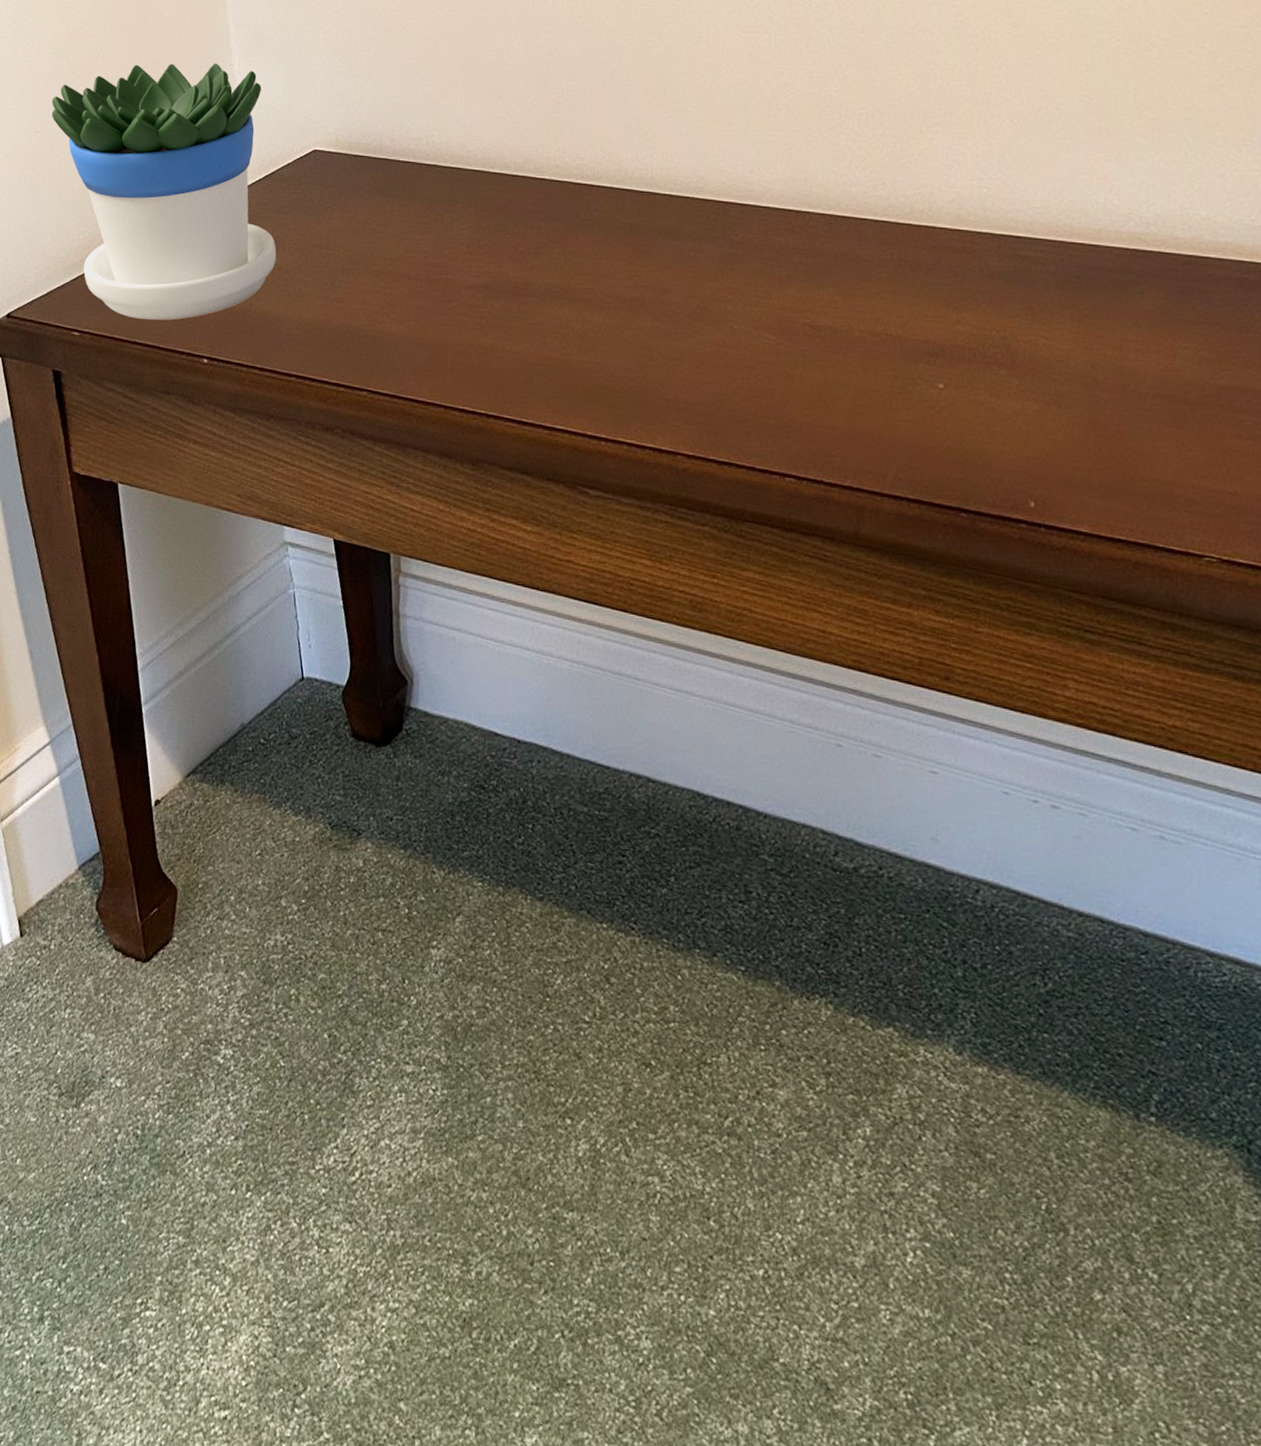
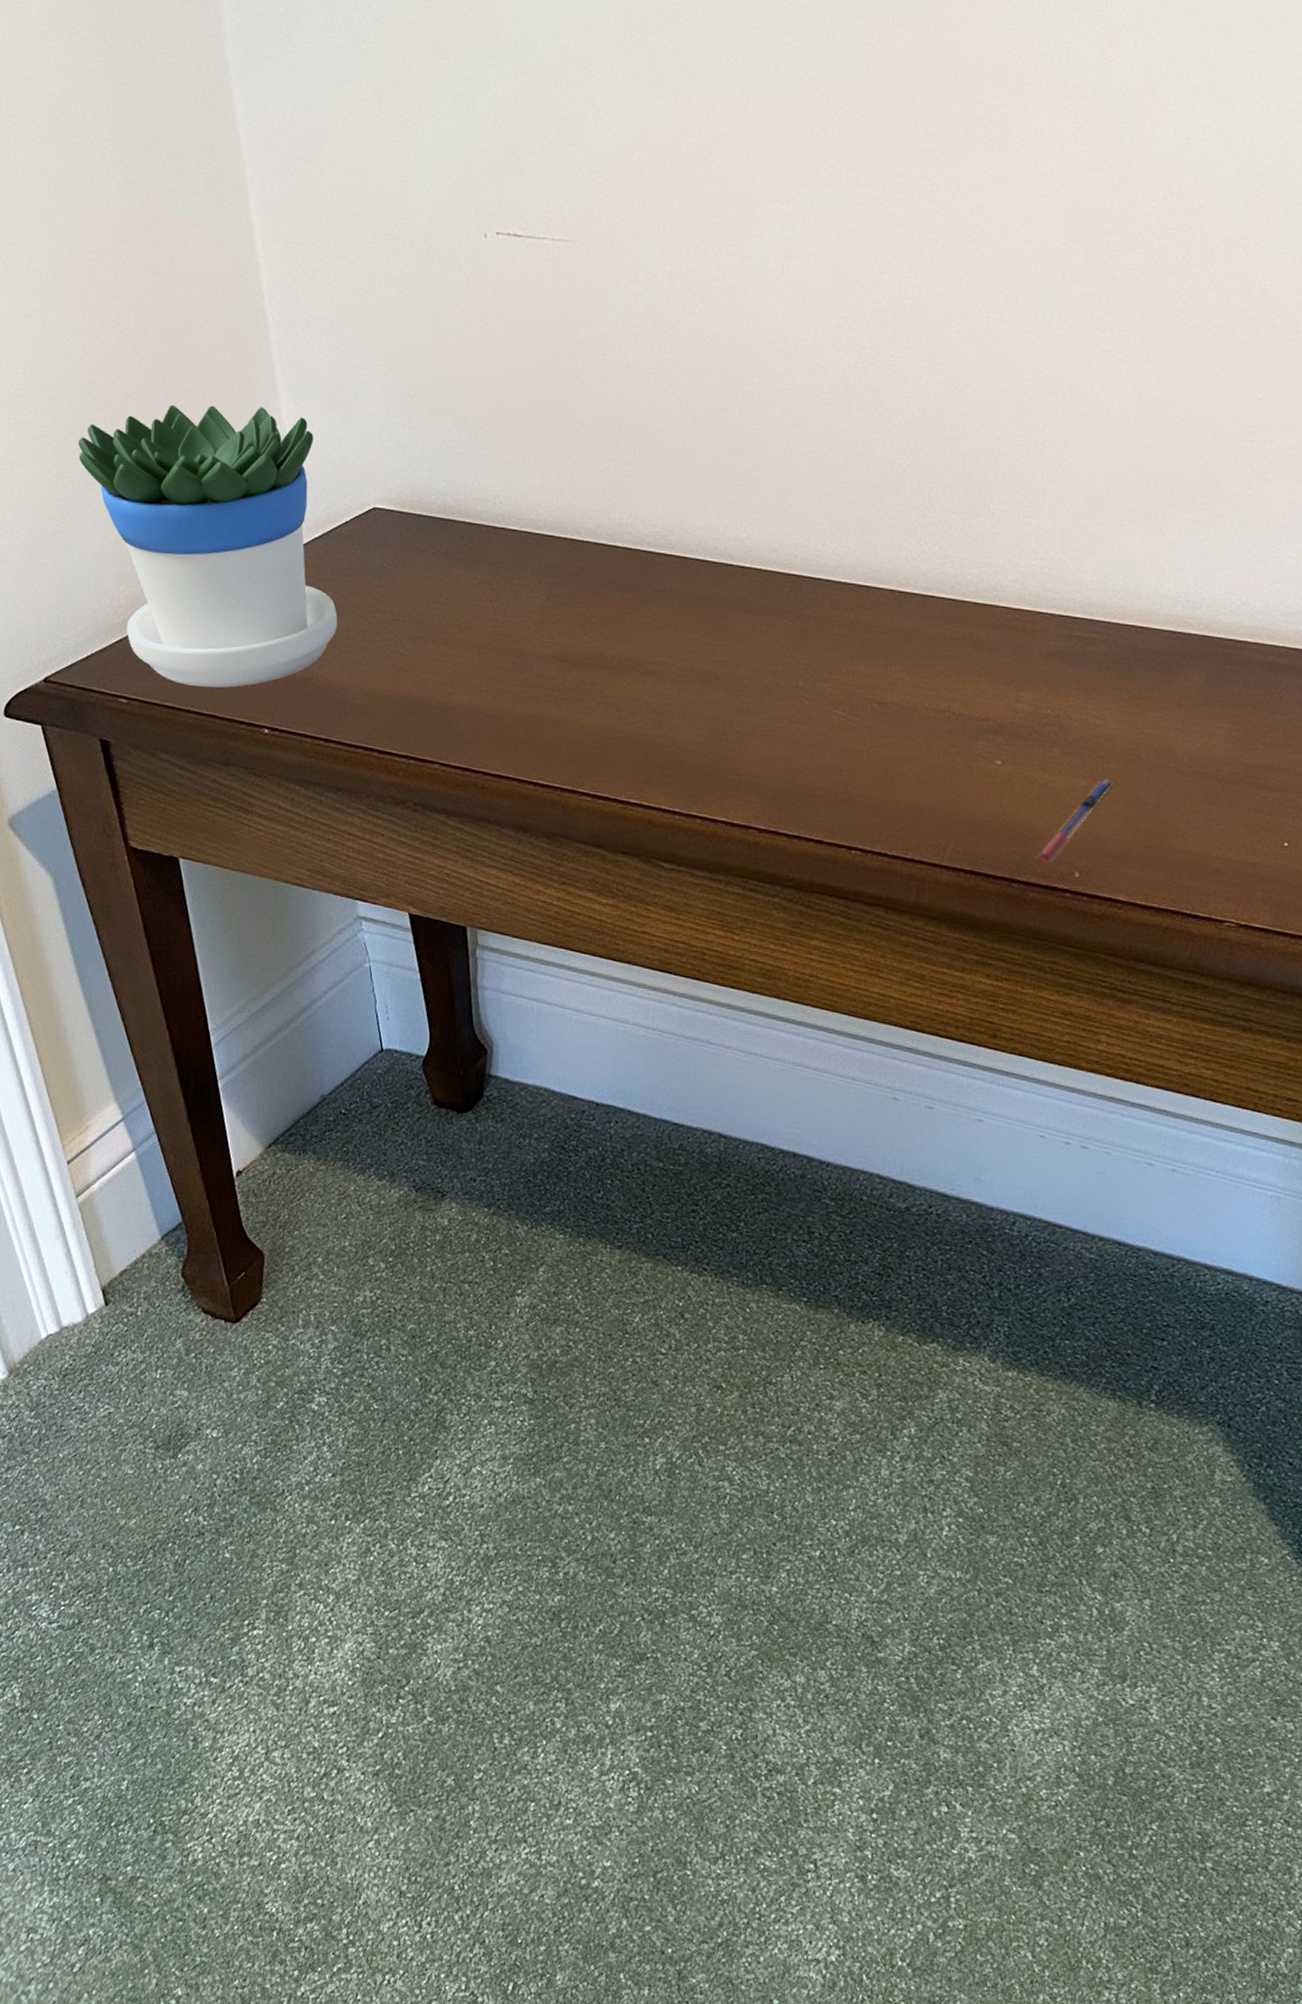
pen: none [986,401,1068,491] -> present [1036,778,1114,863]

